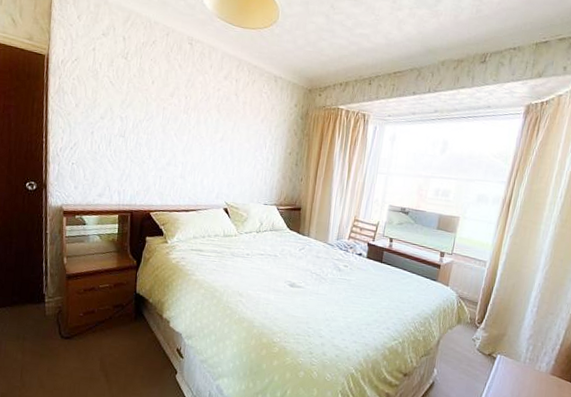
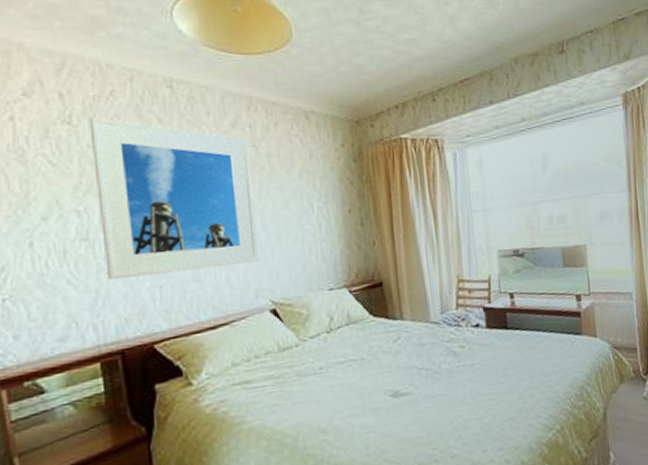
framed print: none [131,56,233,174] -> present [89,117,259,279]

